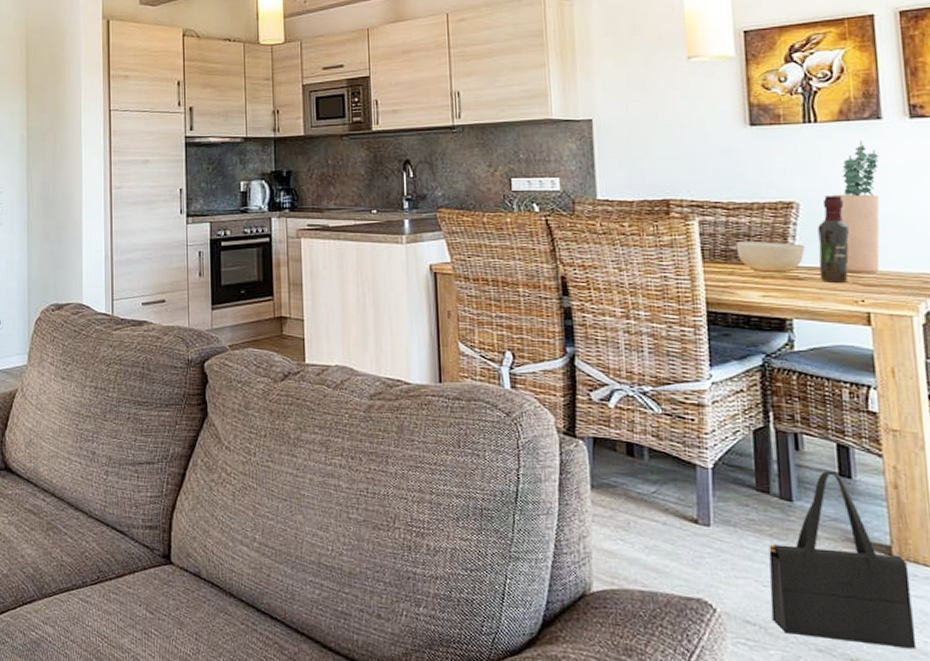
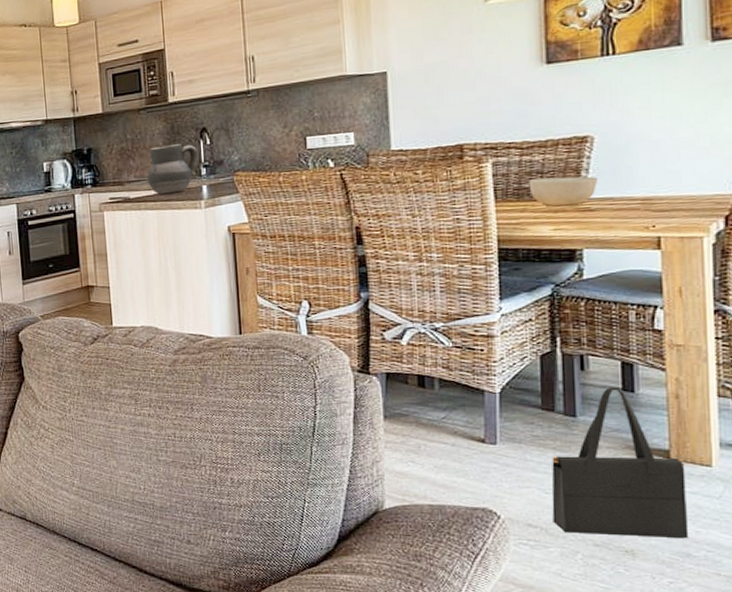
ceramic jug: none [348,173,402,227] -> present [147,143,199,196]
wine bottle: present [817,196,850,284] -> none [611,125,644,212]
vase: present [832,140,880,274] -> none [627,68,677,201]

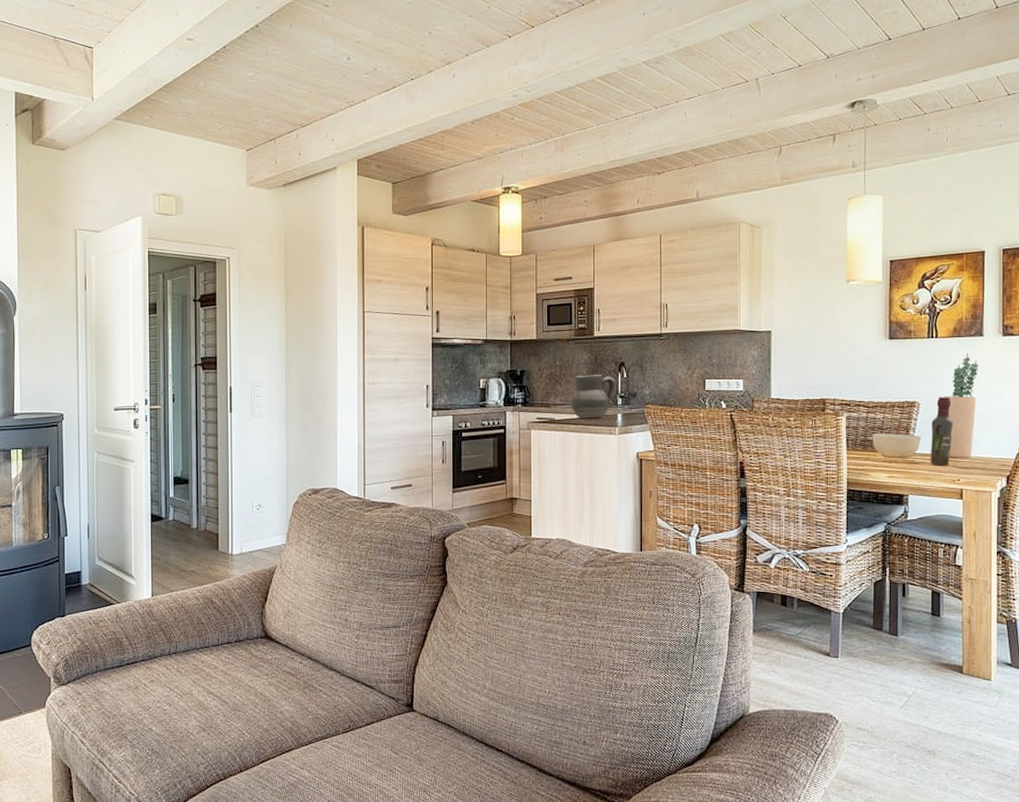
tote bag: present [551,387,689,539] -> none [877,612,974,741]
wine bottle: none [611,125,644,212] -> present [930,397,954,467]
vase: none [627,68,677,201] -> present [944,352,979,459]

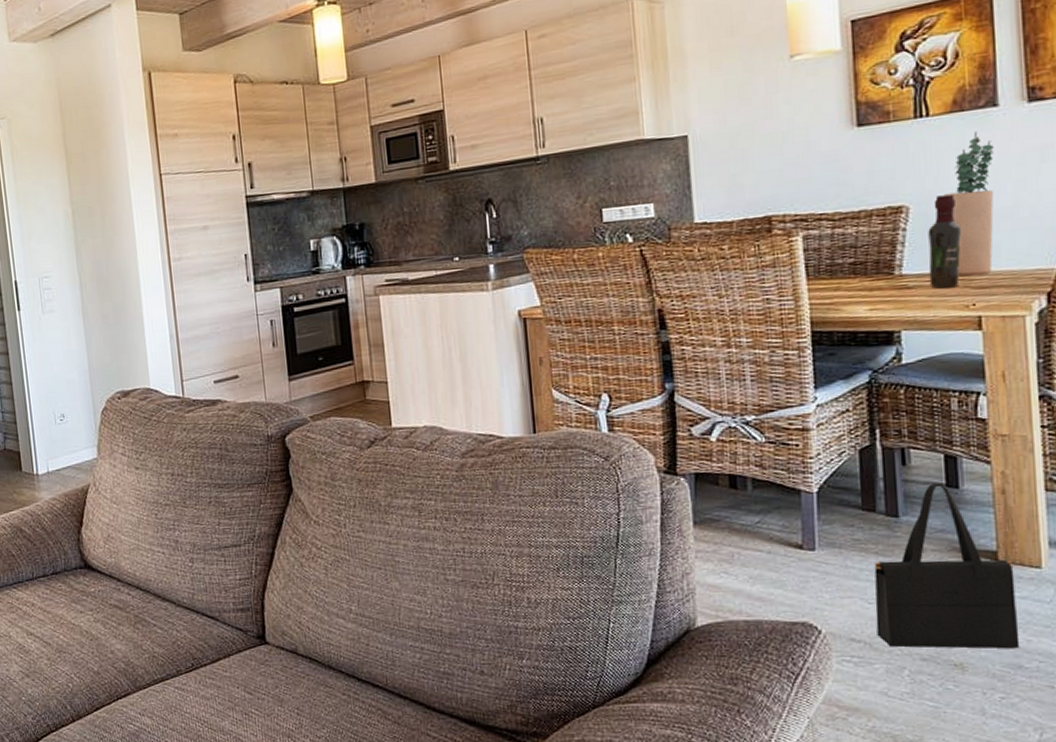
ceramic jug: present [571,374,617,420] -> none [427,216,485,277]
bowl: present [872,433,922,459] -> none [842,250,915,285]
tote bag: none [877,612,974,741] -> present [874,483,1020,649]

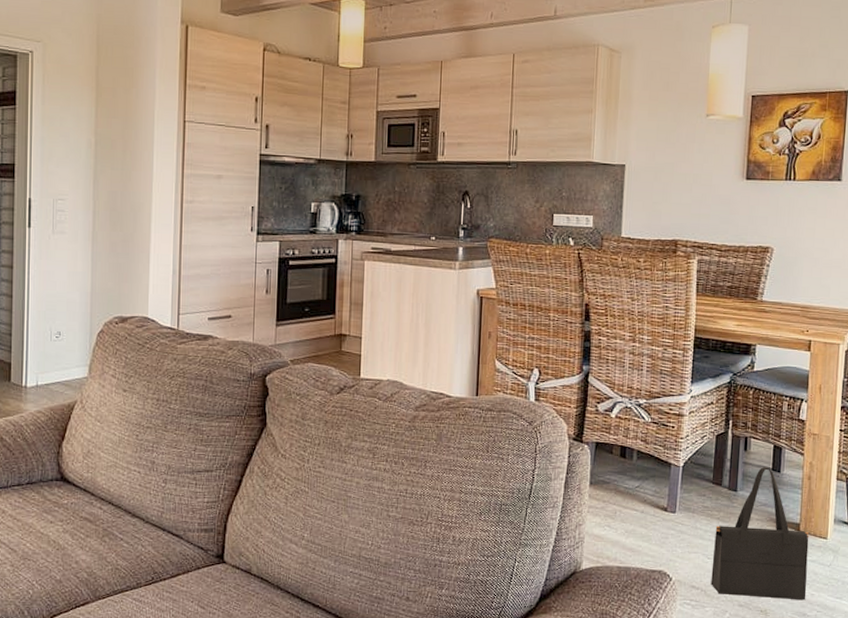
wine bottle: present [928,194,962,289] -> none [780,243,807,317]
vase: present [944,131,994,277] -> none [798,197,835,309]

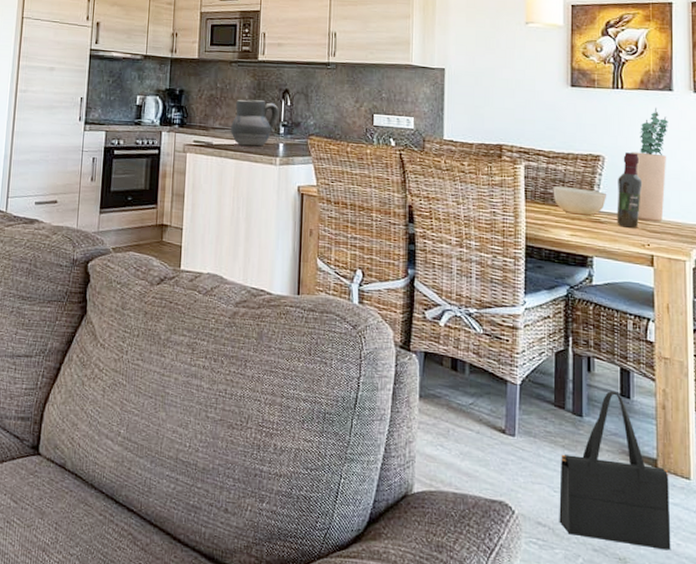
ceramic jug: none [410,202,459,252] -> present [231,99,280,148]
bowl: none [722,279,773,307] -> present [553,186,607,217]
wine bottle: none [780,243,807,317] -> present [617,152,643,229]
vase: none [798,197,835,309] -> present [631,107,668,222]

